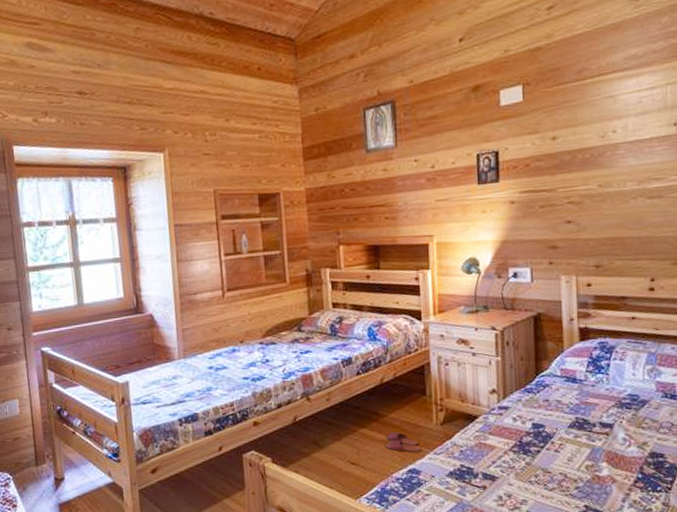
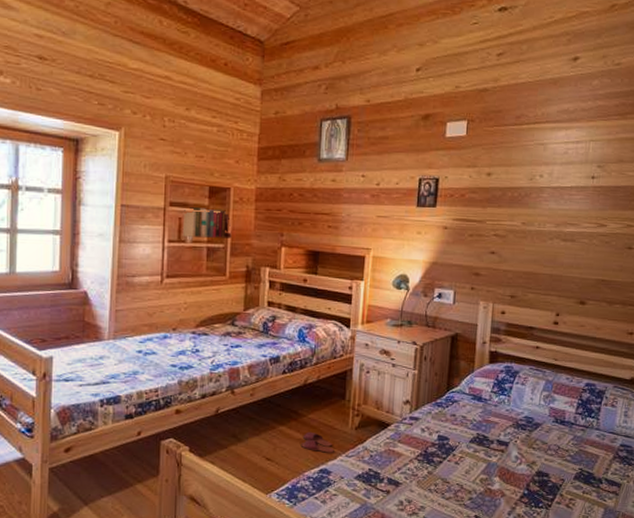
books: none [235,216,287,248] -> present [182,207,232,239]

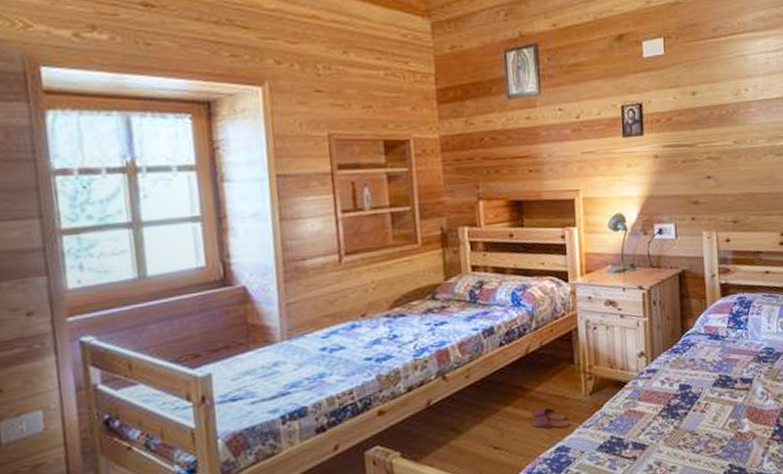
books: present [182,207,232,239] -> none [355,166,419,204]

